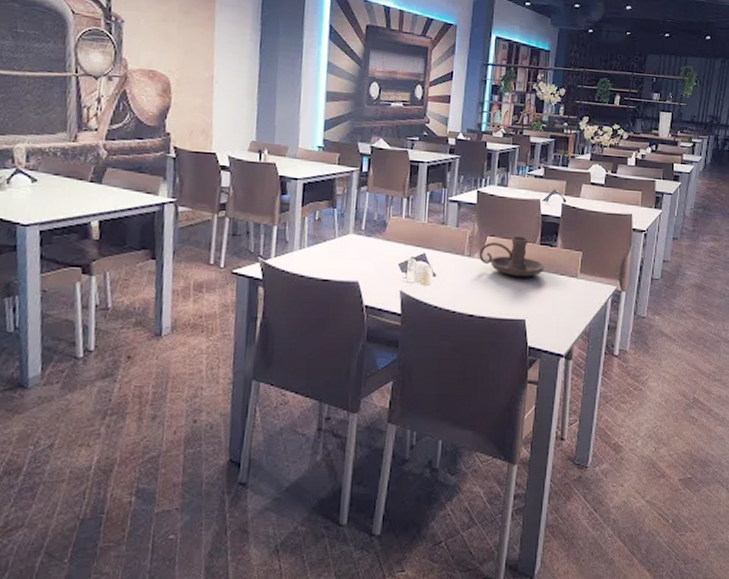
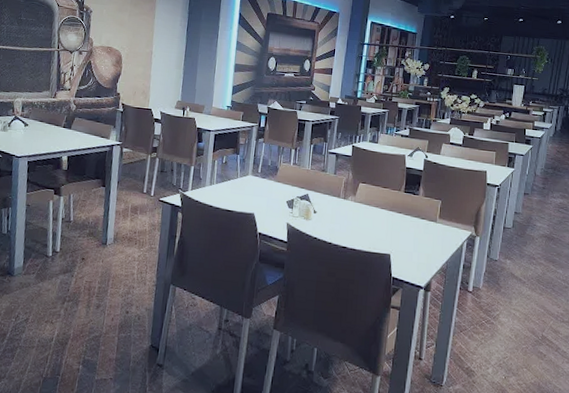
candle holder: present [479,236,545,277] -> none [352,184,408,219]

